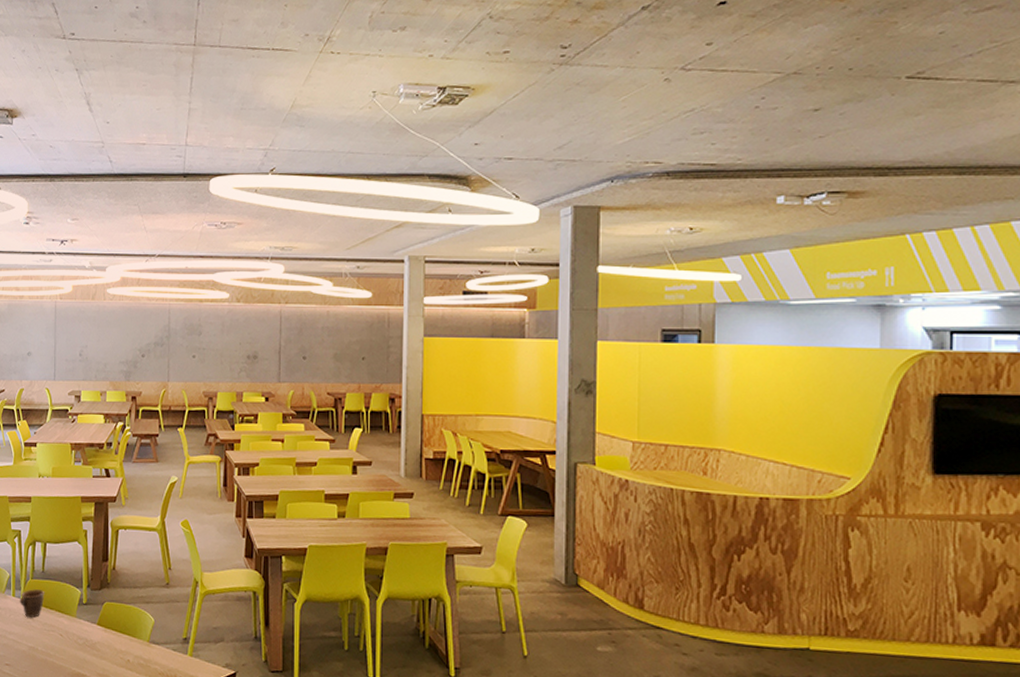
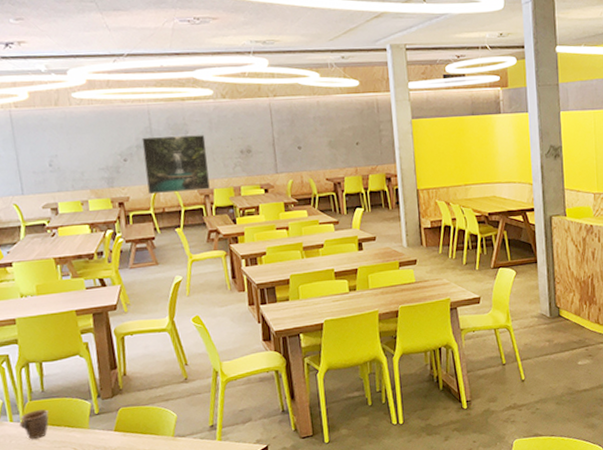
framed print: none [159,335,216,392] -> present [142,135,210,195]

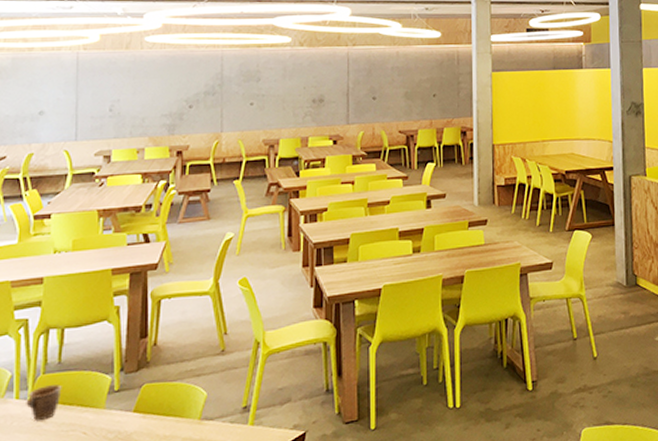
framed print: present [142,135,210,195] -> none [210,82,277,144]

